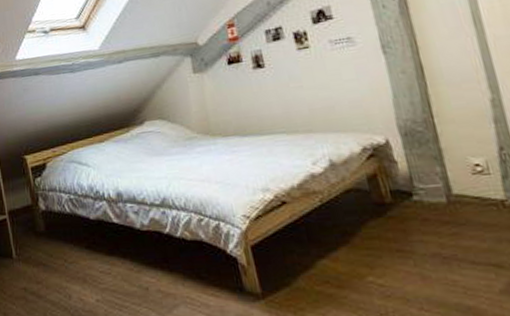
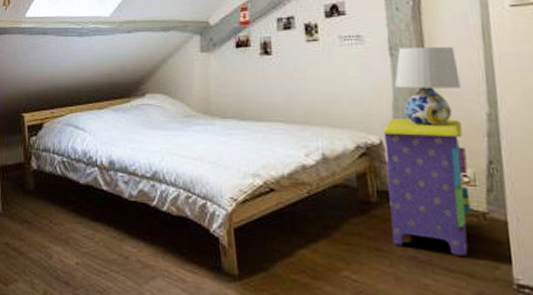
nightstand: none [387,109,493,247] -> present [383,118,472,256]
table lamp: none [390,38,460,119] -> present [395,46,461,125]

